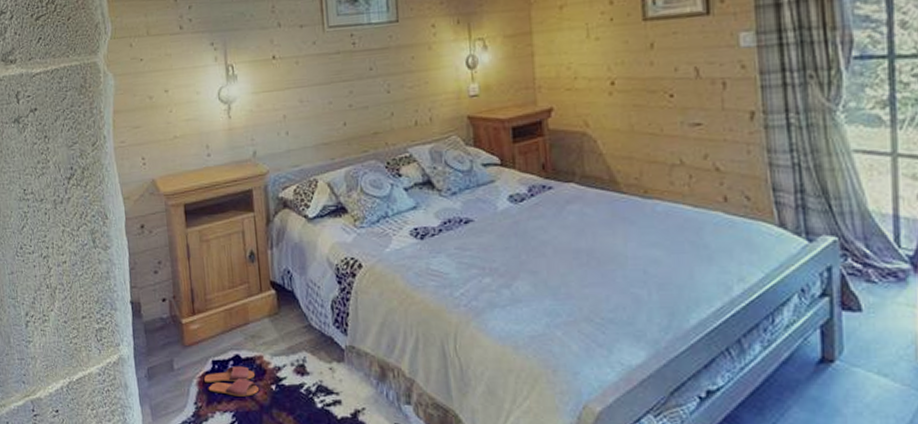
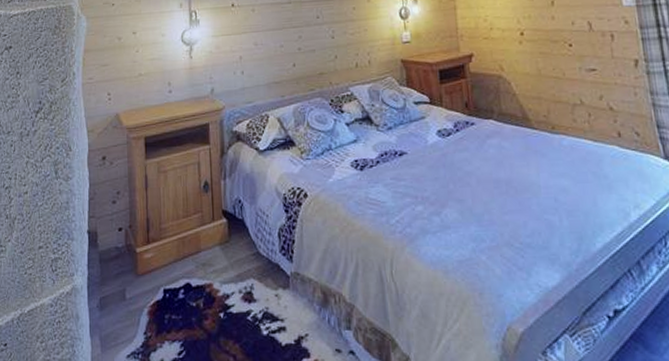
slippers: present [204,366,260,397] -> none [155,294,208,325]

